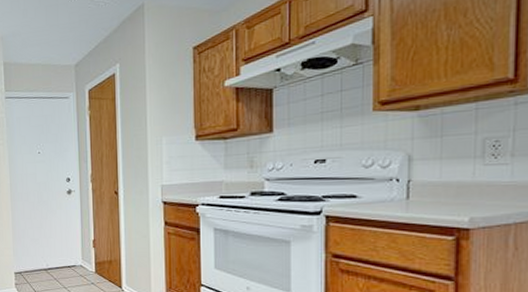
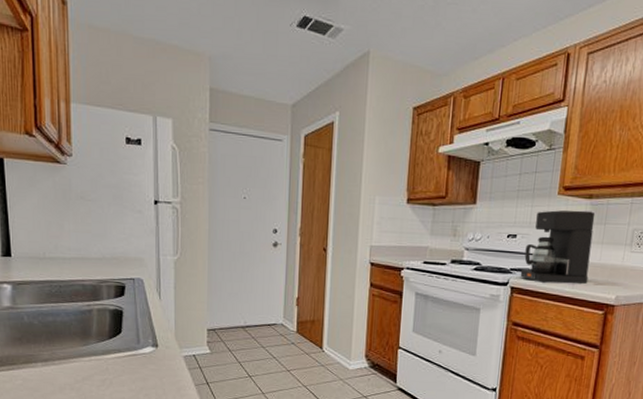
coffee maker: none [335,124,427,210] -> present [520,210,595,285]

